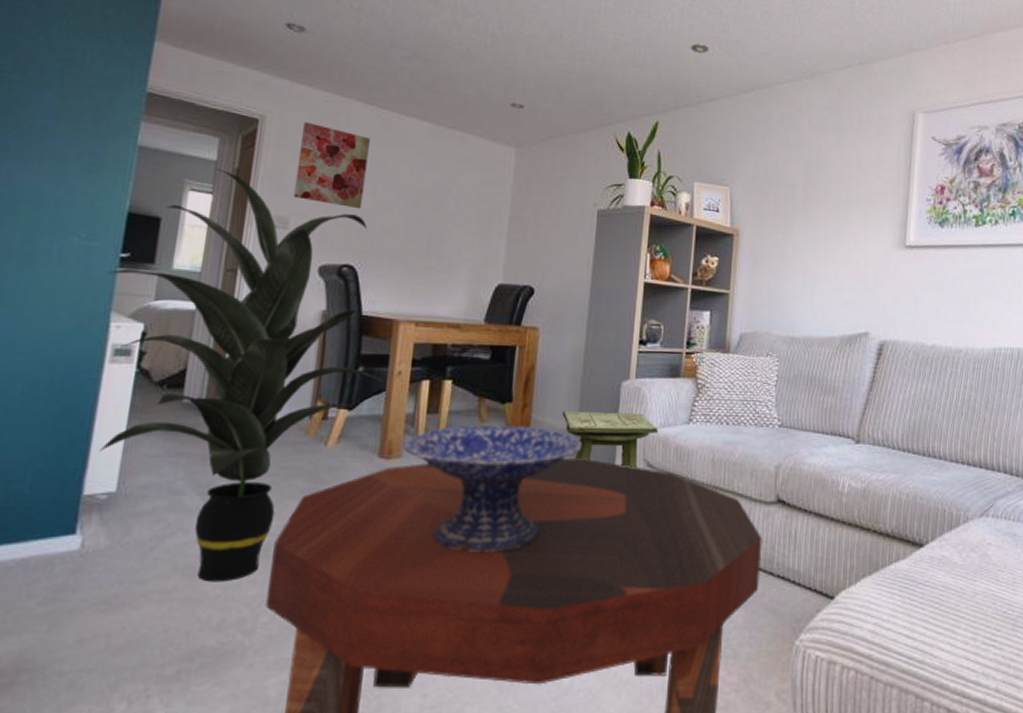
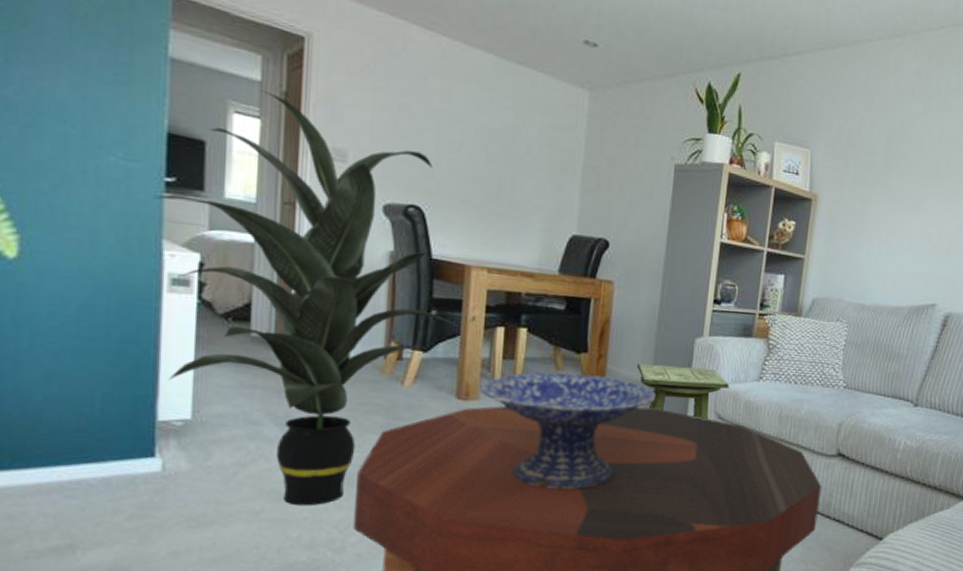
wall art: present [293,122,370,209] -> none [350,44,431,147]

